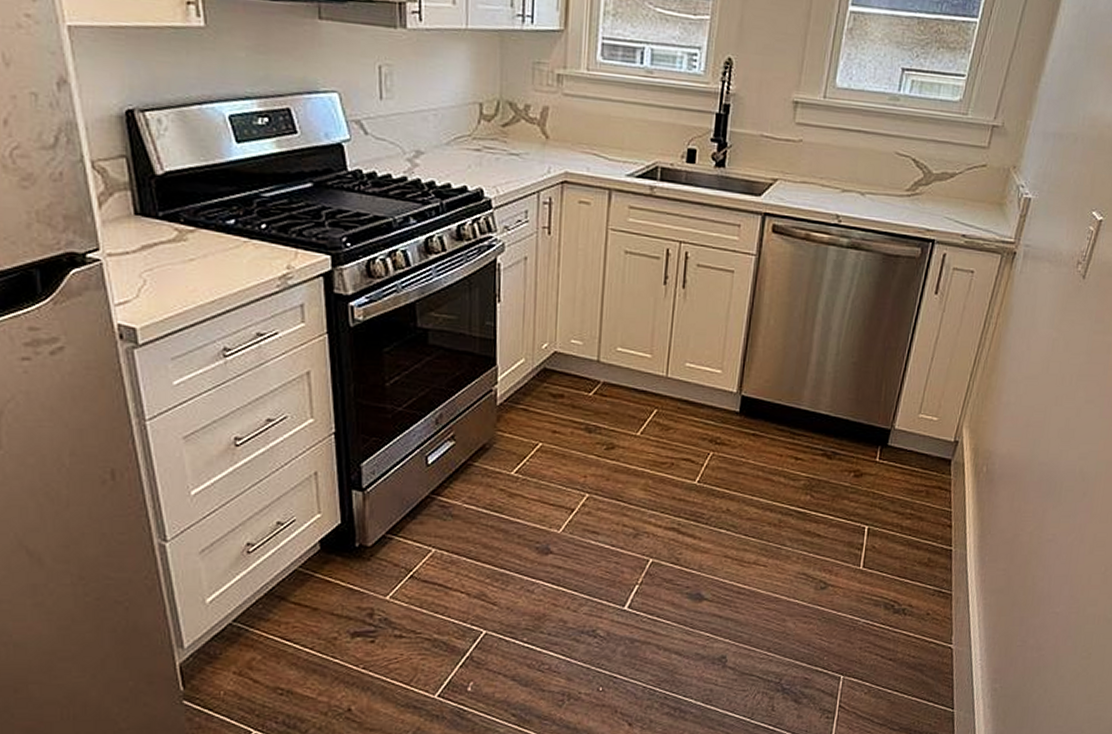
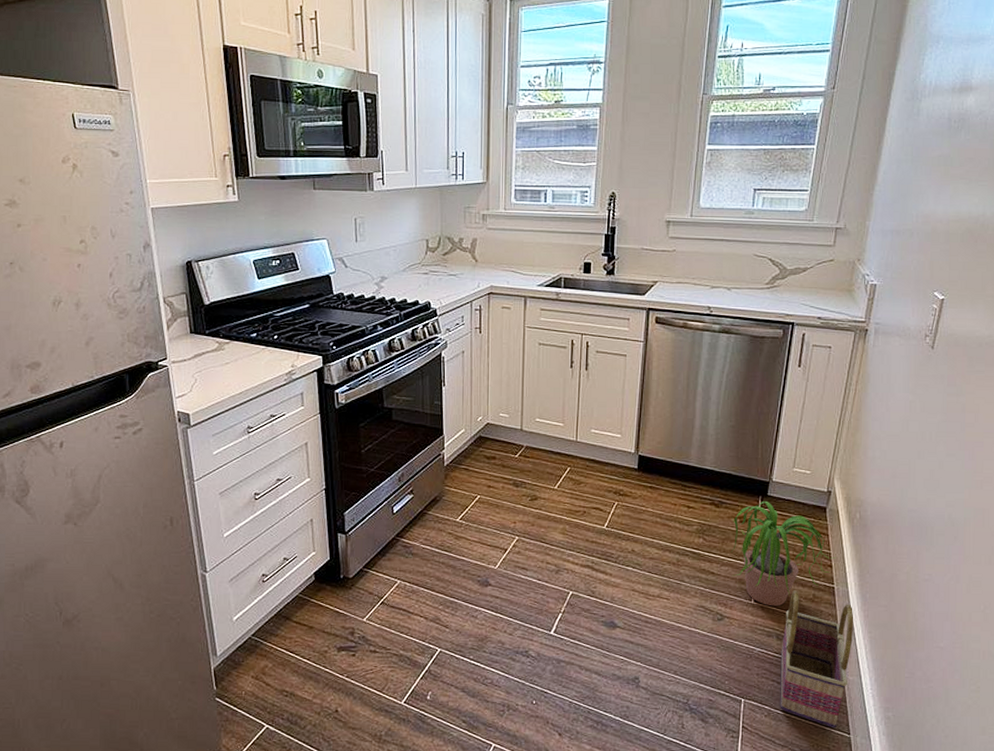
potted plant: none [840,451,957,572] -> present [730,500,836,607]
basket: none [881,554,970,704] -> present [780,590,854,729]

